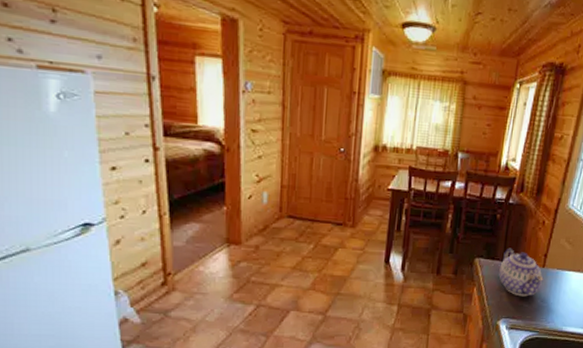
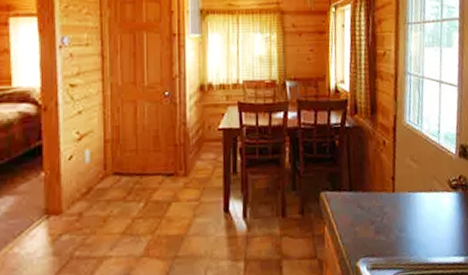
teapot: present [498,247,544,297] -> none [348,175,396,230]

